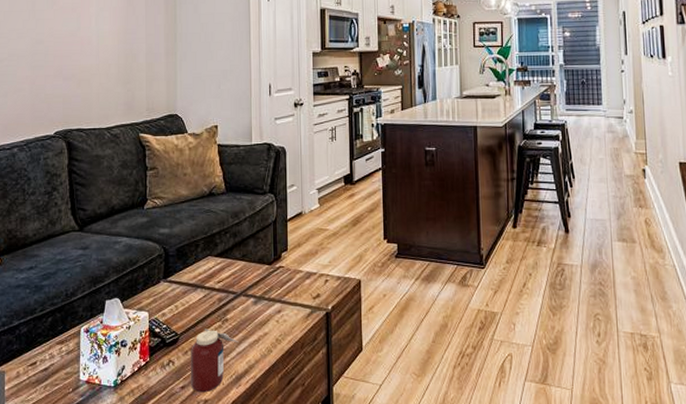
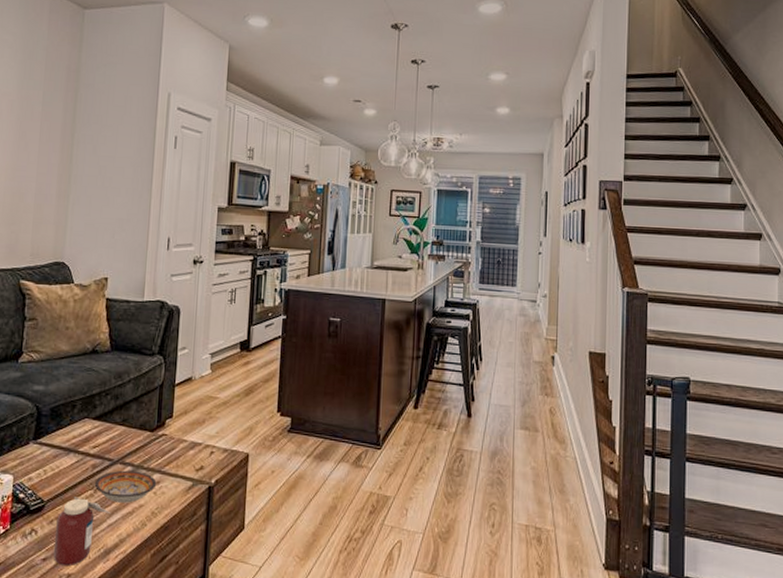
bowl: none [222,302,278,332] -> present [94,470,157,503]

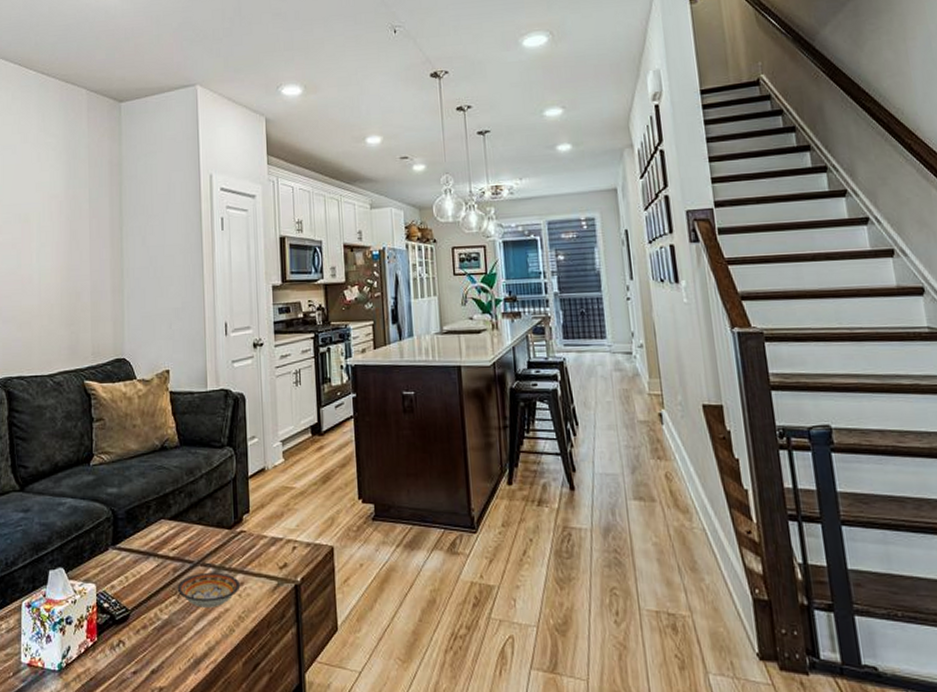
jar: present [53,497,111,567] -> none [142,603,197,679]

